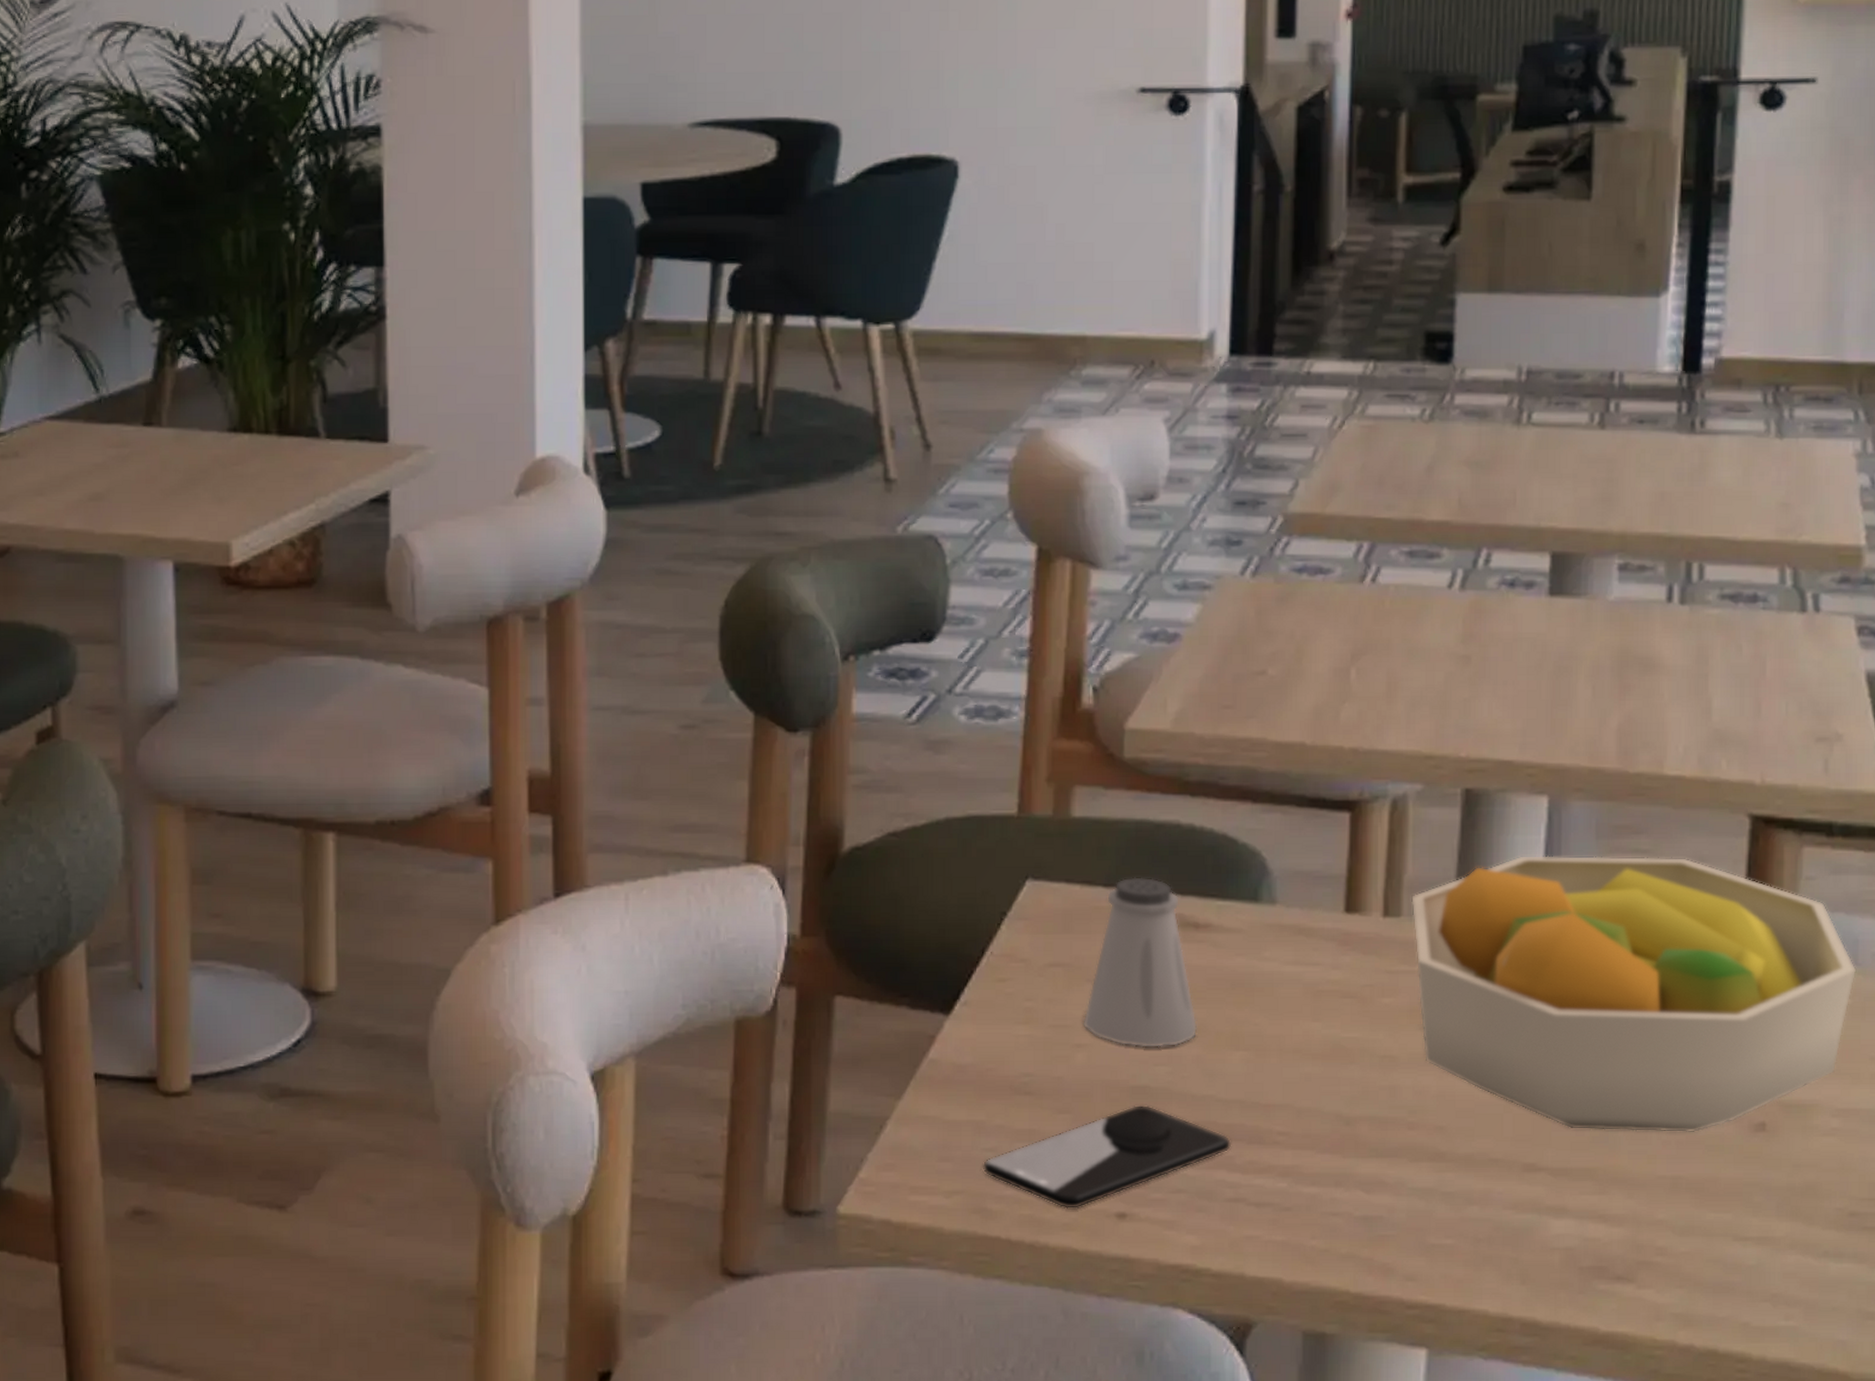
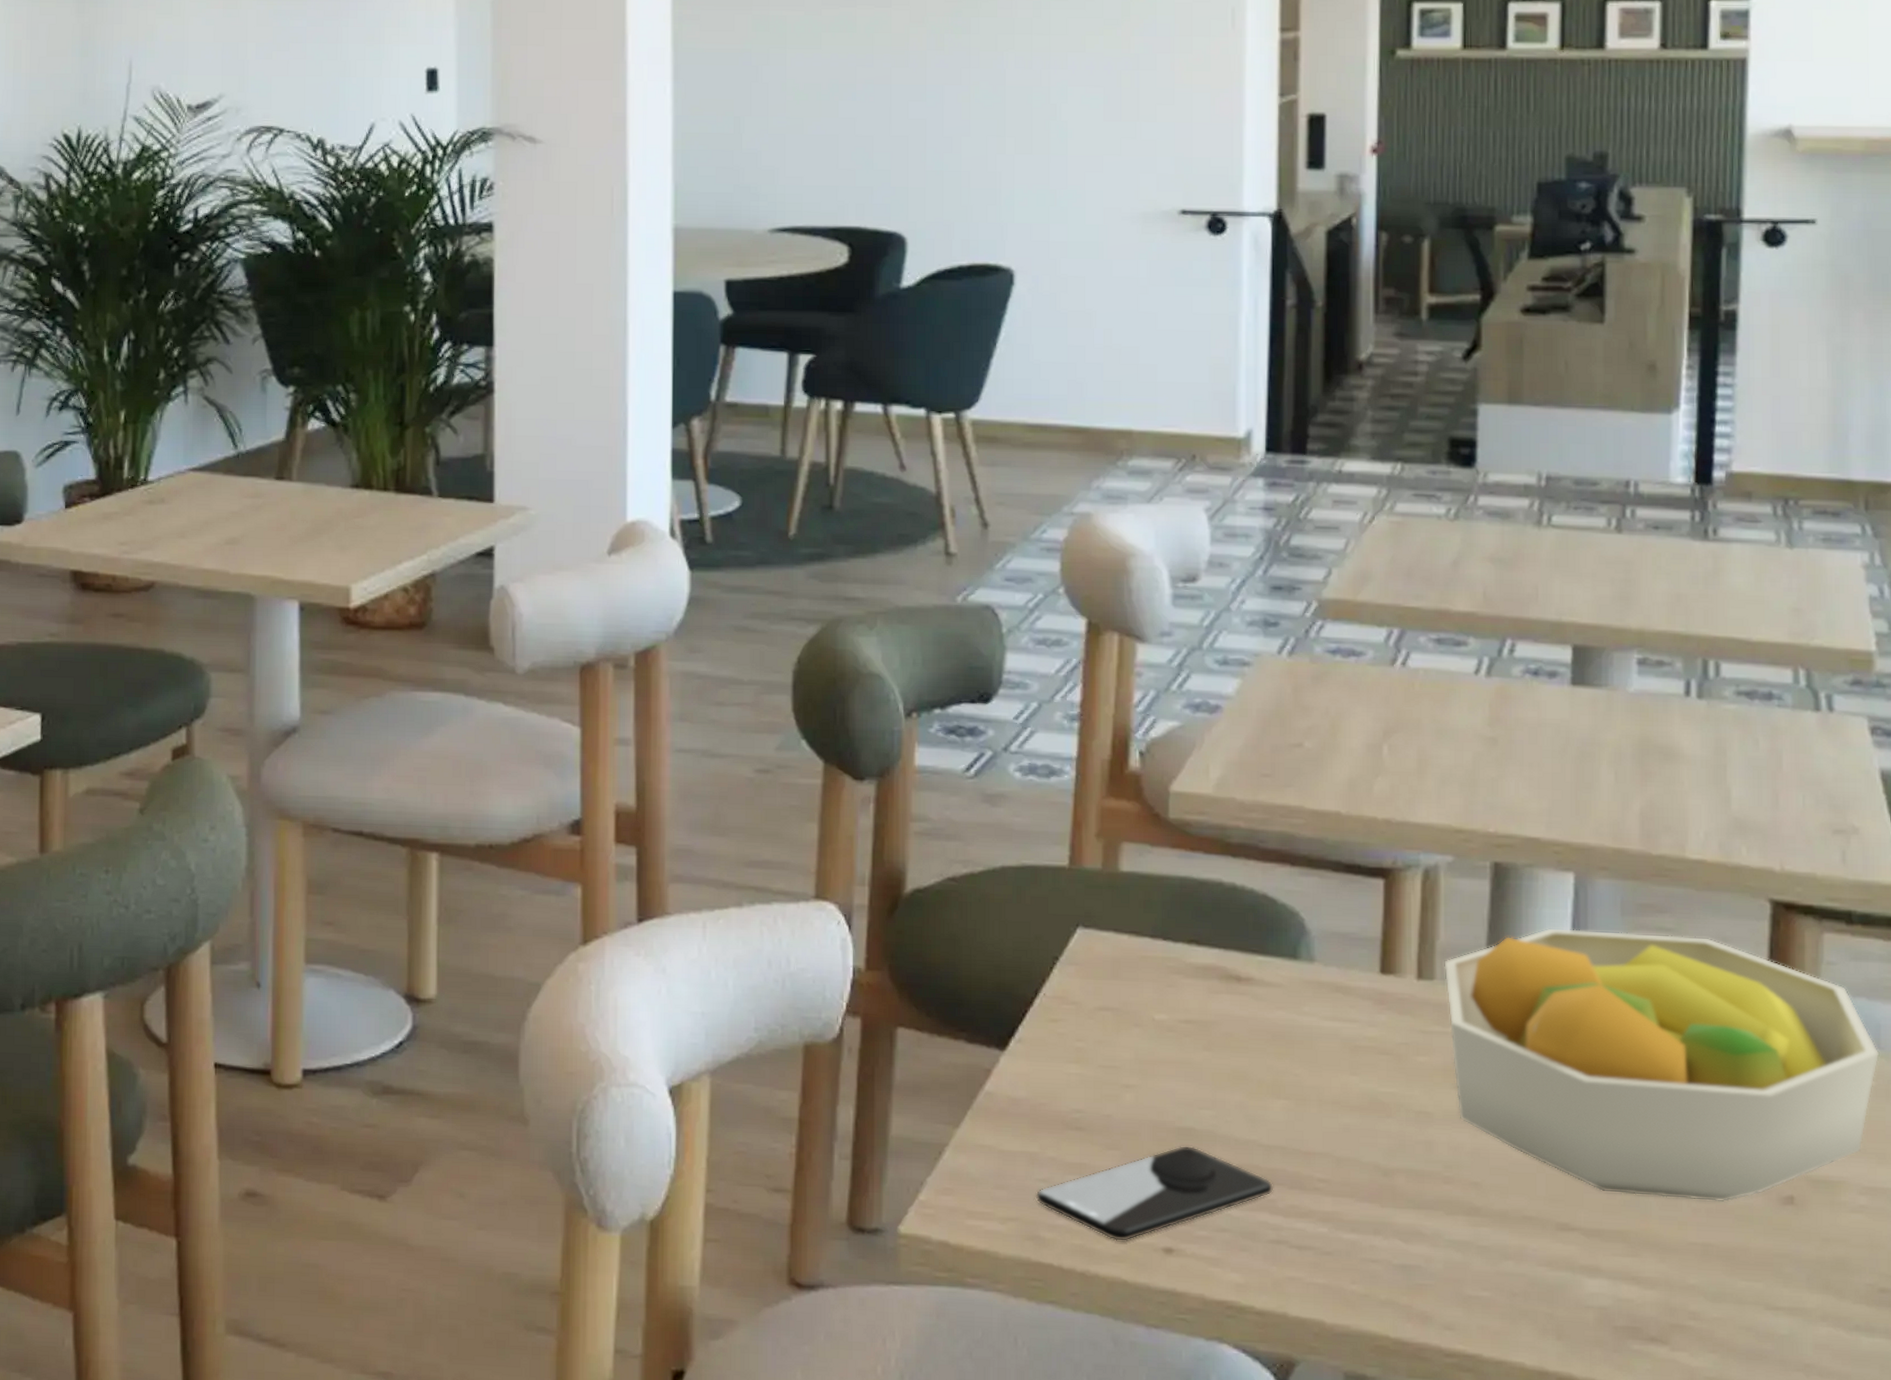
saltshaker: present [1083,877,1198,1049] -> none [1131,930,1241,1093]

